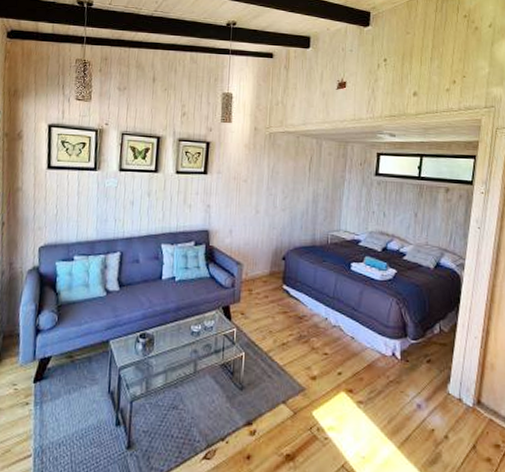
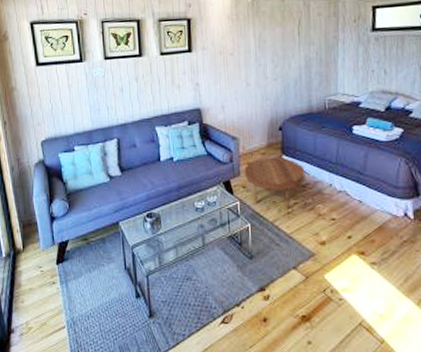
side table: none [244,285,303,340] -> present [244,157,306,209]

